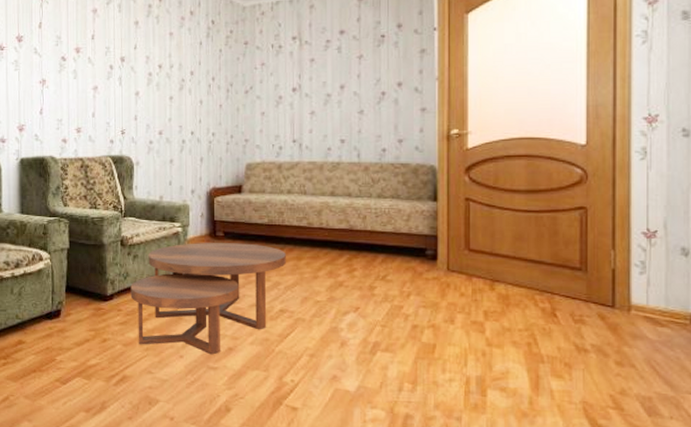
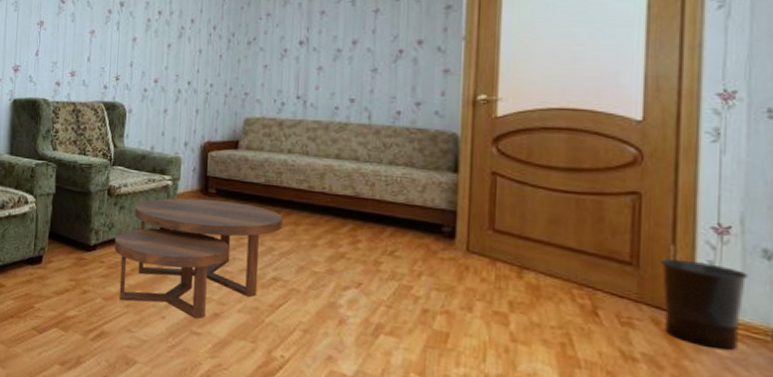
waste bin: none [604,262,671,334] -> present [661,258,748,350]

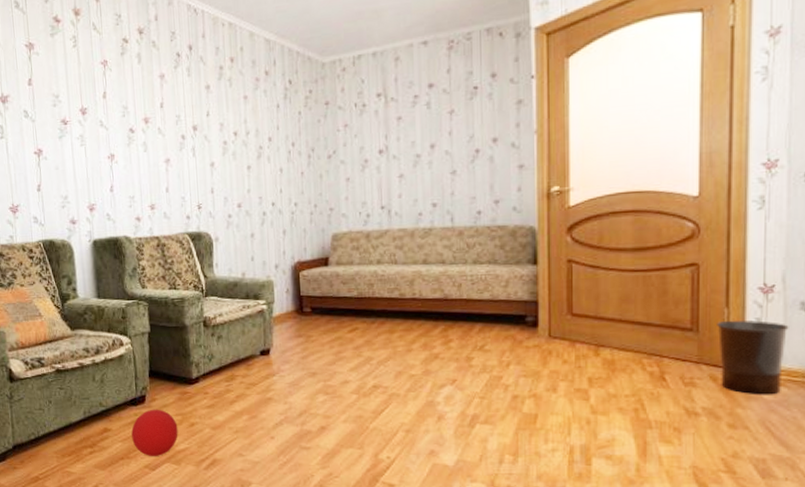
ball: none [24,270,70,320] -> present [131,409,178,456]
coffee table: present [114,198,283,319] -> none [216,318,378,435]

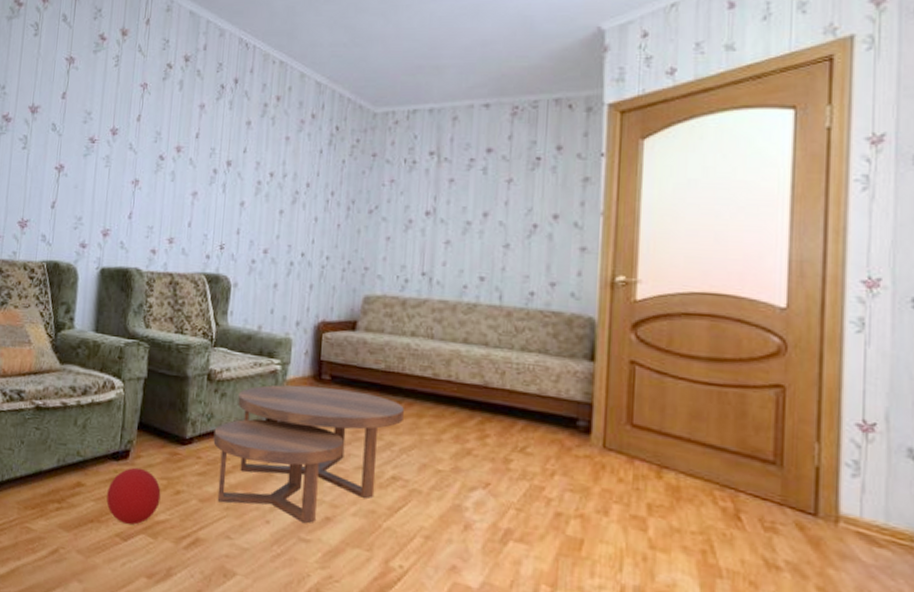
coffee table: none [216,318,378,435] -> present [213,384,404,524]
waste bin: present [717,320,789,394] -> none [805,458,894,557]

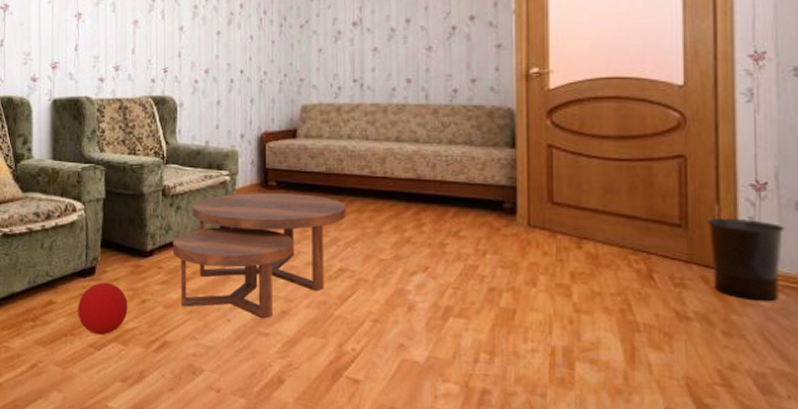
waste bin: none [805,458,894,557] -> present [707,217,785,301]

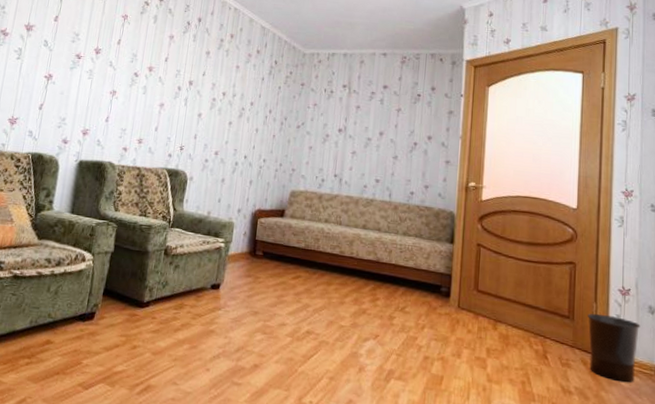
ball: present [78,282,128,335] -> none [72,326,120,375]
coffee table: present [172,193,346,319] -> none [166,259,318,371]

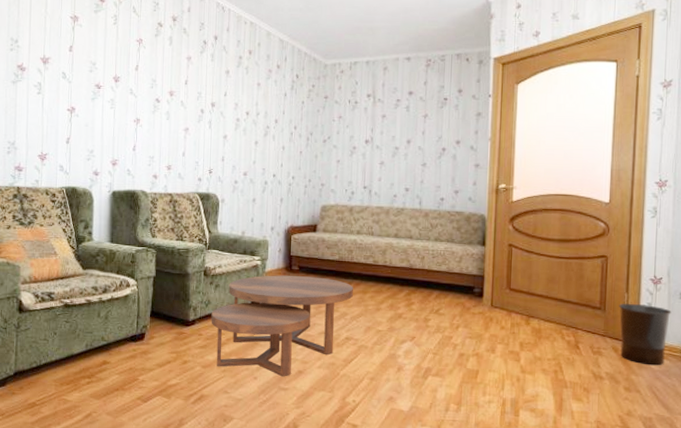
coffee table: none [166,259,318,371] -> present [211,275,353,377]

